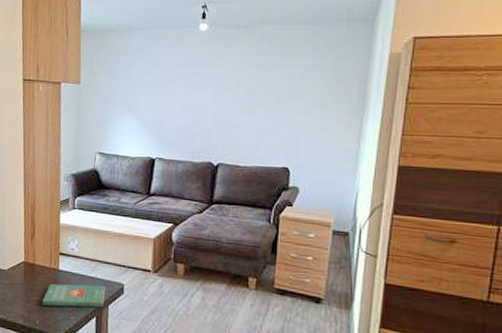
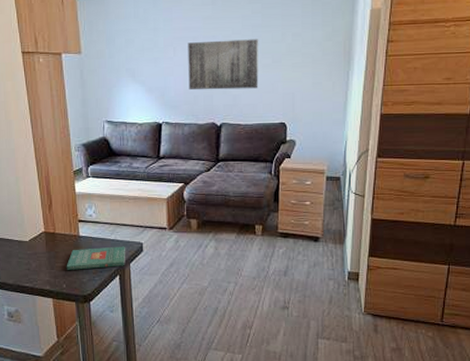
wall art: none [186,78,264,130] -> present [188,39,259,90]

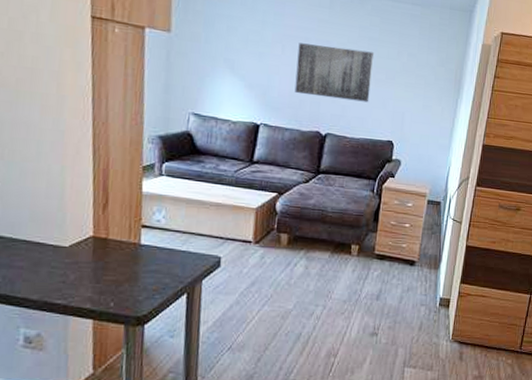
book: present [66,246,126,270] -> none [117,259,200,286]

